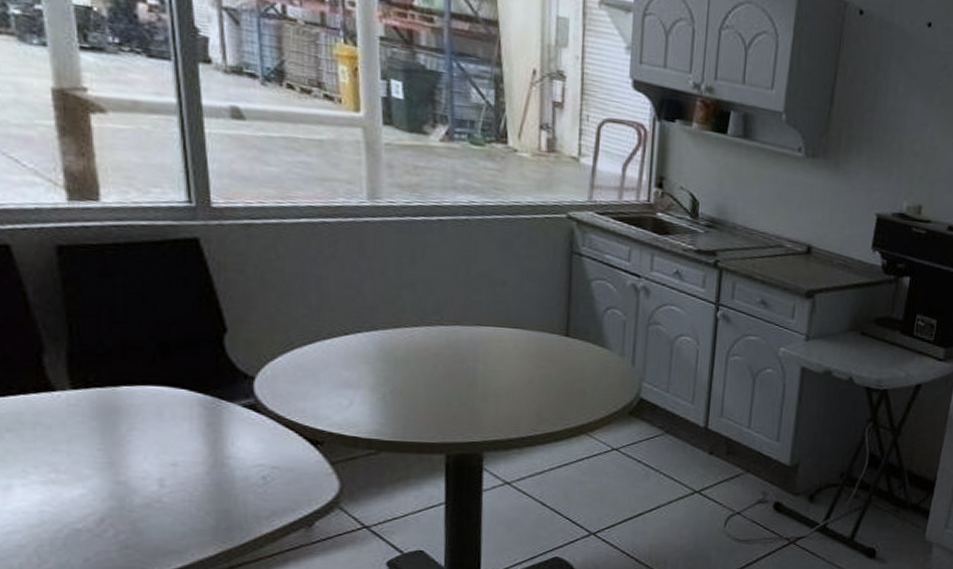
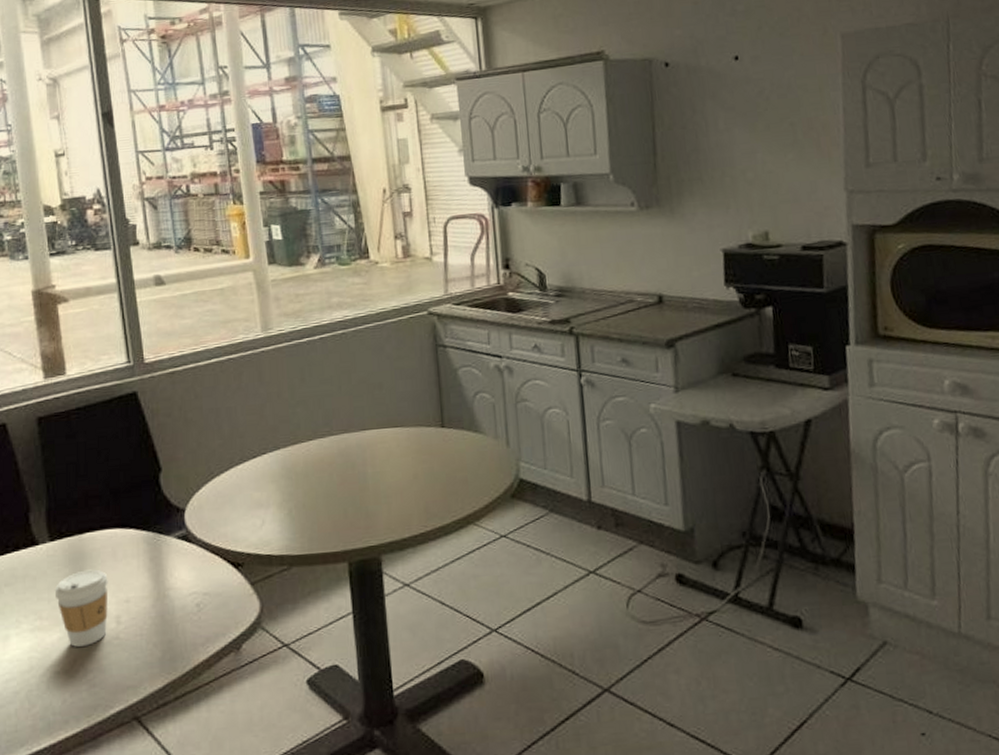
coffee cup: none [76,426,150,506] -> present [54,569,108,647]

